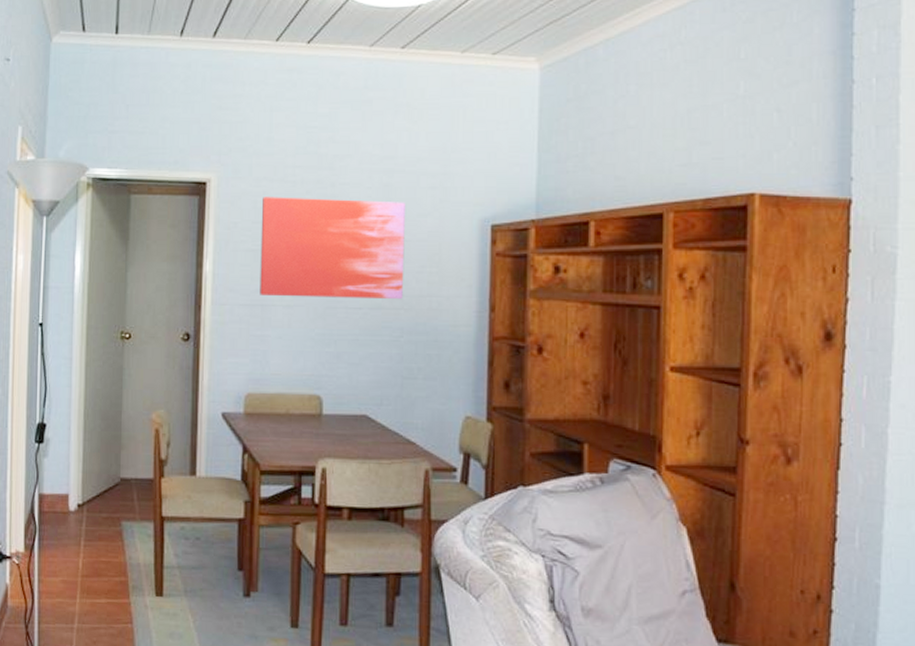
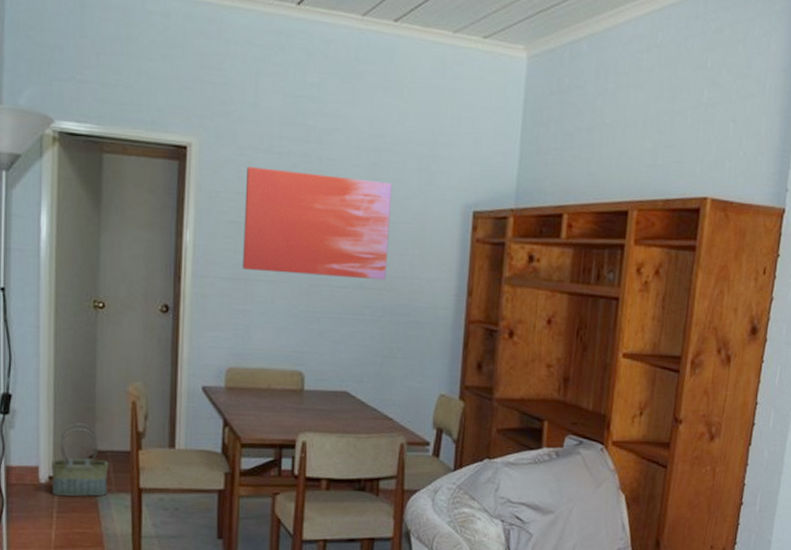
basket: none [80,451,133,525] -> present [51,423,109,497]

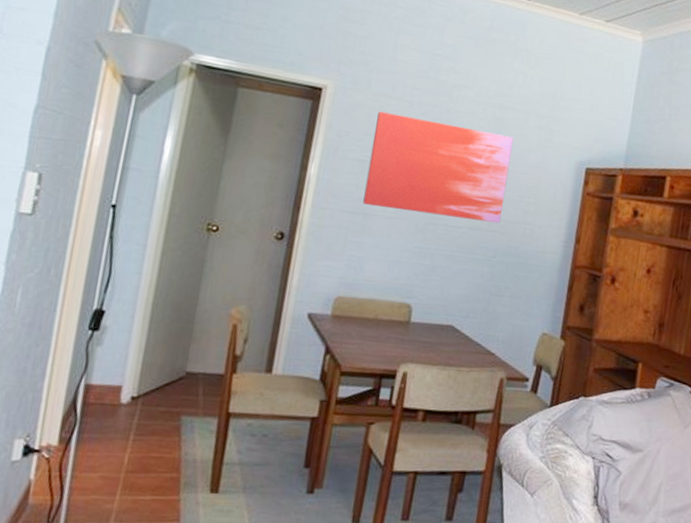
basket: present [51,423,109,497] -> none [132,343,199,420]

